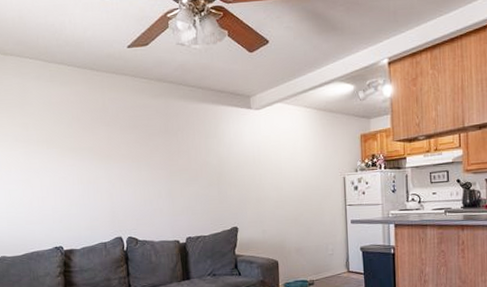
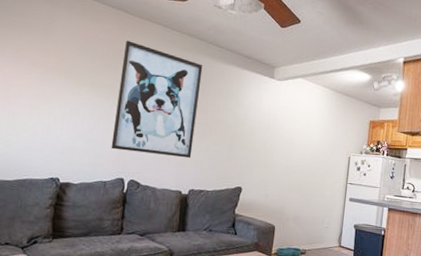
wall art: none [97,98,183,210] -> present [111,40,203,159]

